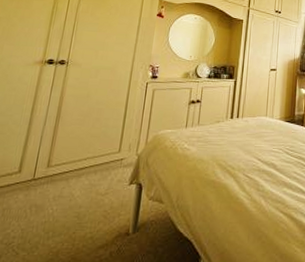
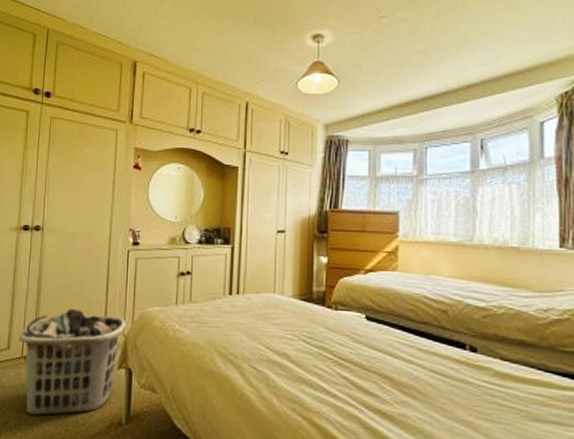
clothes hamper: none [32,133,141,233] -> present [19,309,127,416]

